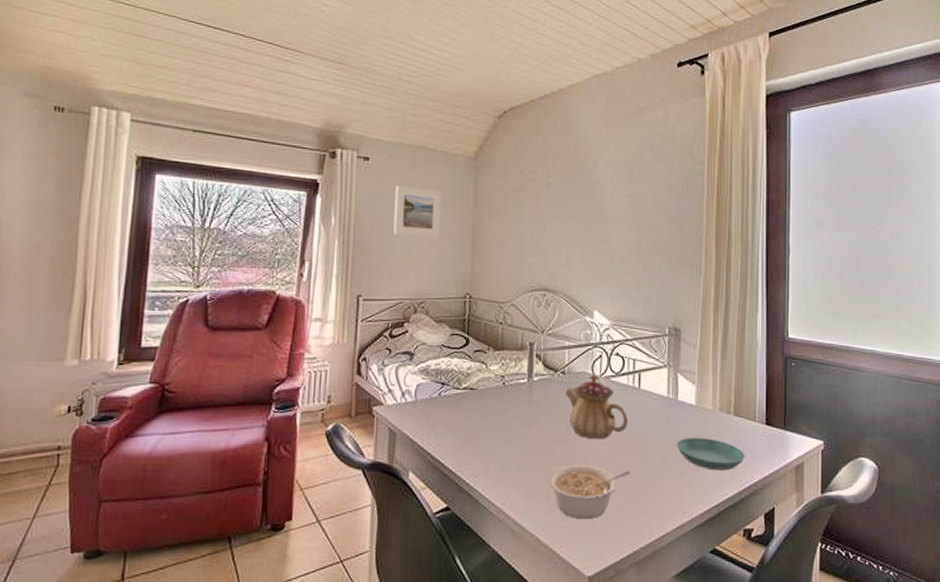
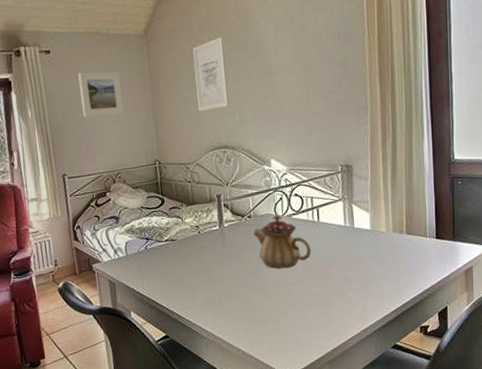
wall art: none [521,172,558,247] -> present [192,37,229,111]
legume: present [548,464,631,520] -> none [247,289,318,334]
saucer: present [676,437,745,471] -> none [355,256,418,282]

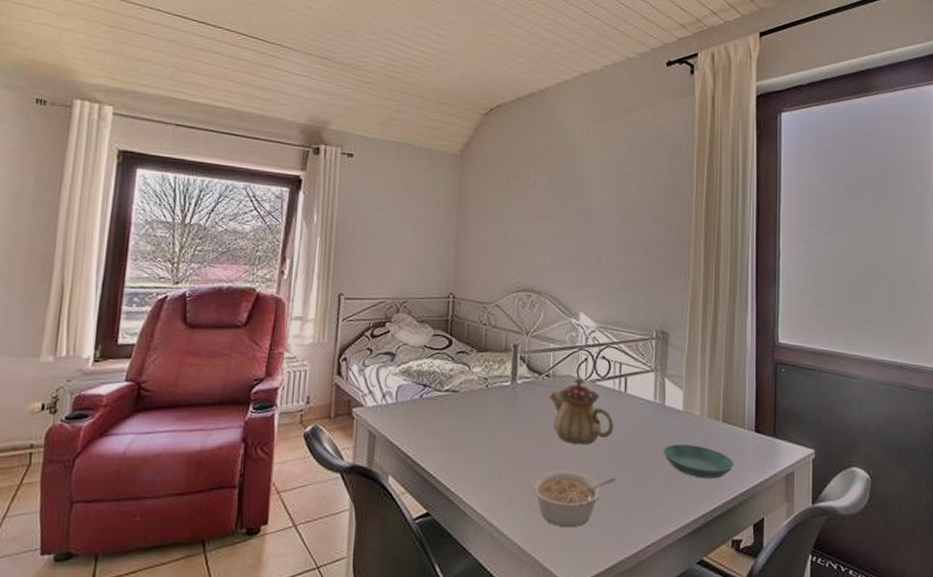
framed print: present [78,71,125,118] -> none [376,182,427,237]
wall art: present [192,37,229,111] -> none [506,171,545,247]
legume: none [247,289,318,334] -> present [531,470,617,528]
saucer: none [355,256,418,282] -> present [663,443,734,479]

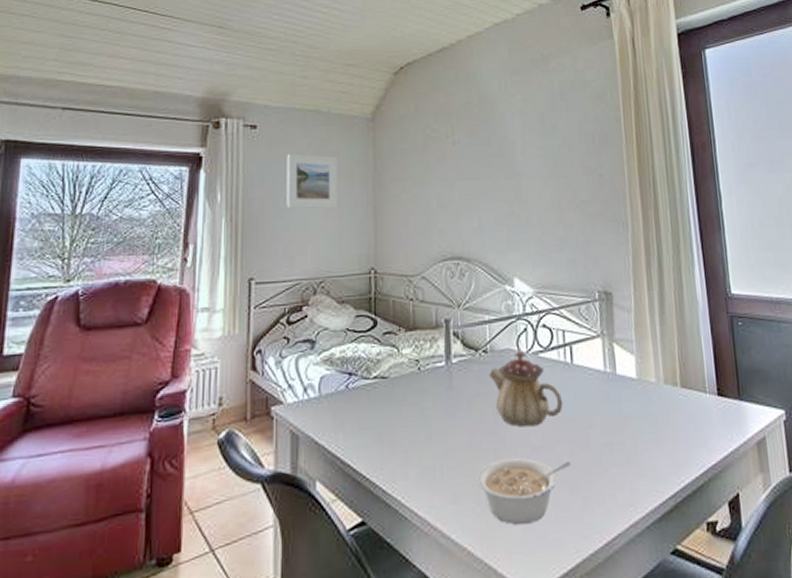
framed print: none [376,182,427,237] -> present [286,153,339,209]
saucer: present [663,443,734,479] -> none [619,415,699,454]

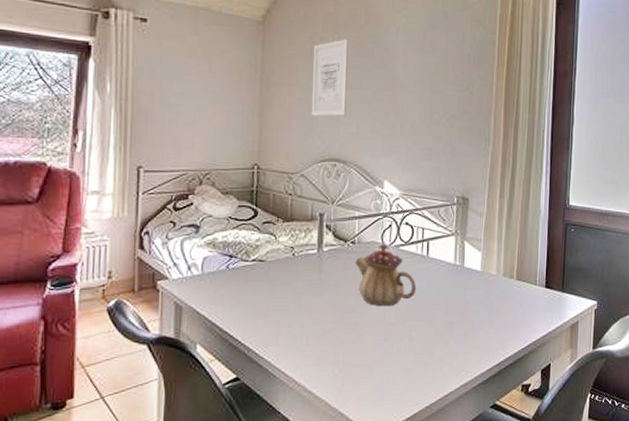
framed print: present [286,153,339,209] -> none [175,49,227,107]
wall art: none [426,129,465,212] -> present [311,39,350,117]
legume: present [477,457,572,525] -> none [337,330,419,384]

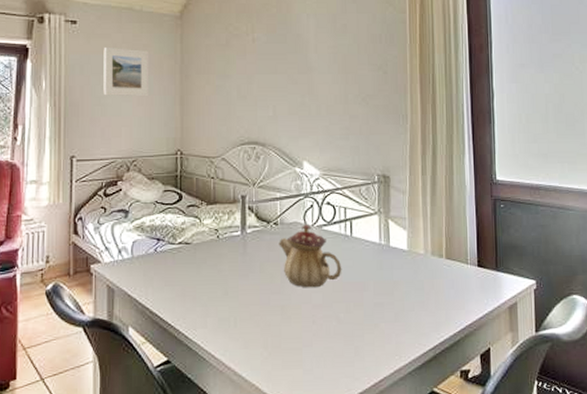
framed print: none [175,49,227,107] -> present [103,46,149,97]
wall art: present [311,39,350,117] -> none [228,27,263,102]

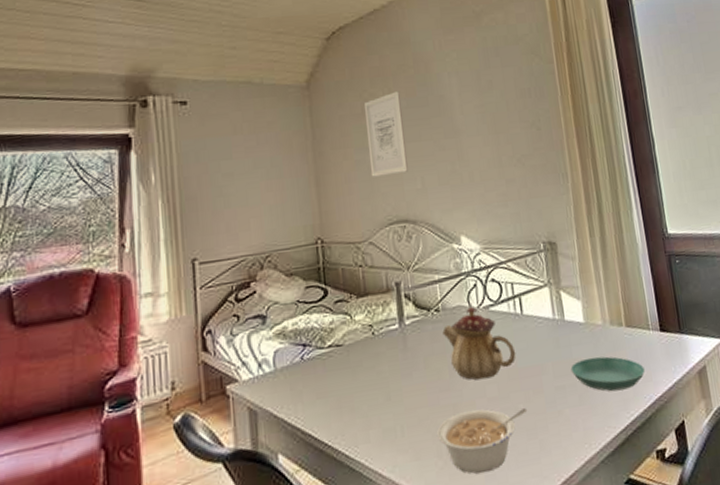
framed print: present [103,46,149,97] -> none [221,127,279,185]
wall art: none [228,27,263,102] -> present [363,91,408,177]
legume: none [265,312,347,368] -> present [437,408,528,474]
saucer: none [390,281,459,314] -> present [570,356,645,392]

